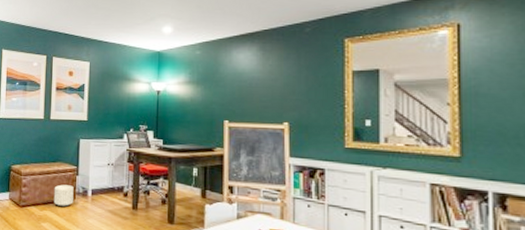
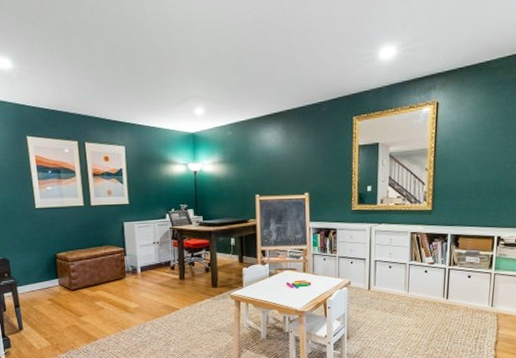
planter: present [53,184,74,208] -> none [103,265,124,286]

